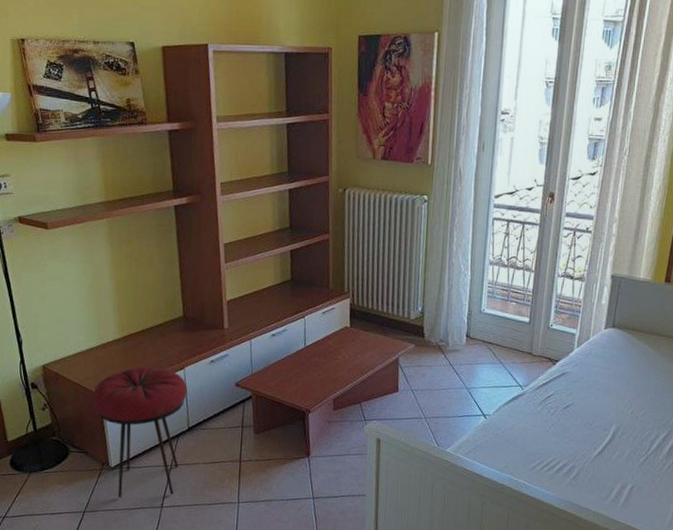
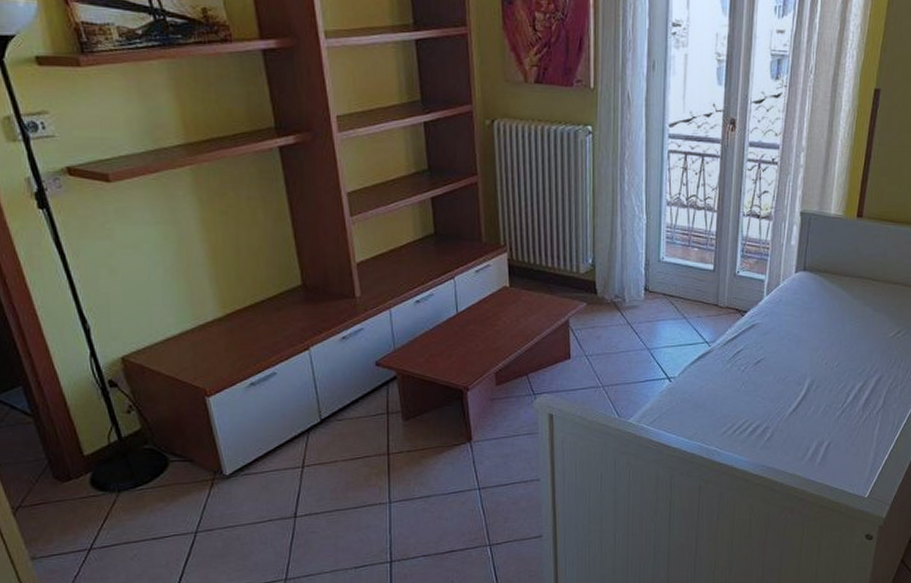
stool: present [92,366,188,498] -> none [192,350,316,511]

